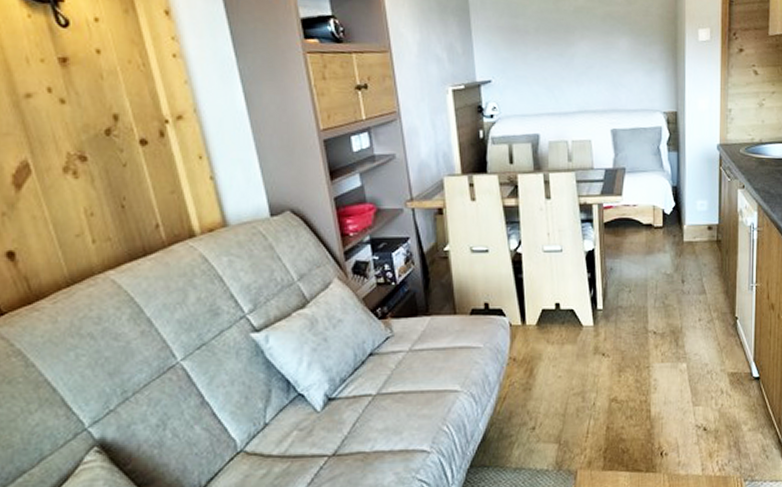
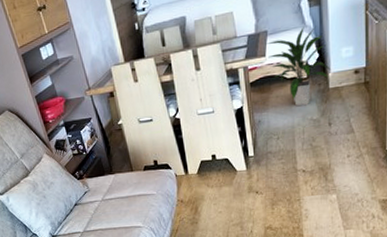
indoor plant: none [622,170,685,256] -> present [265,25,330,106]

